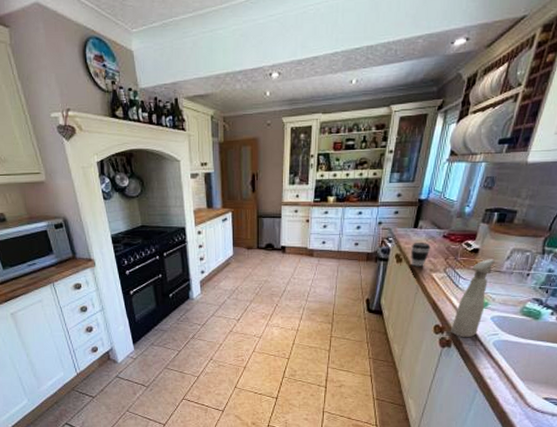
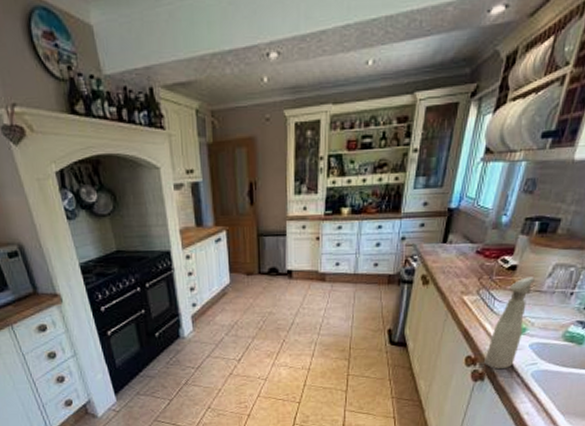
coffee cup: present [411,243,431,267] -> none [439,260,462,289]

